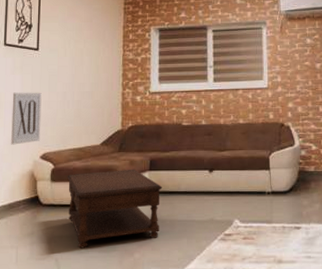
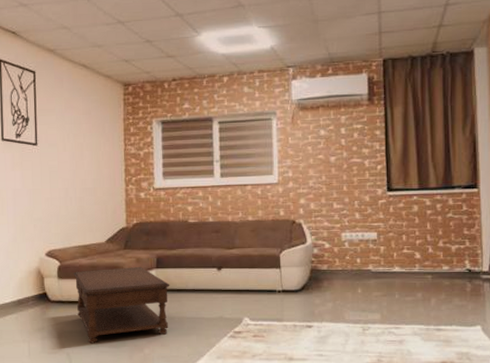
wall art: present [11,92,42,145] -> none [14,188,45,242]

